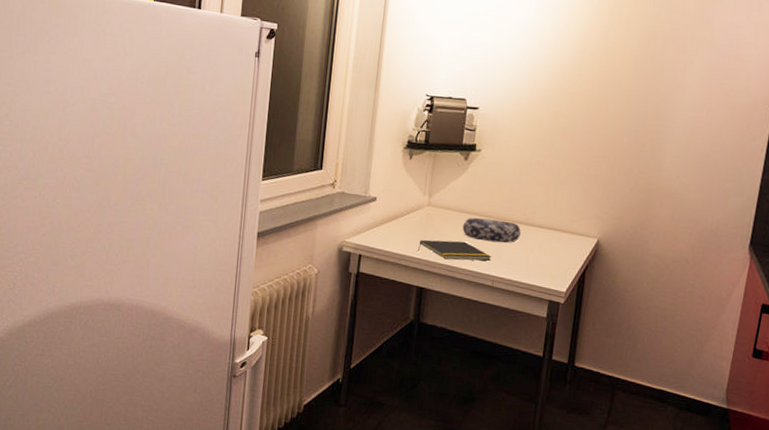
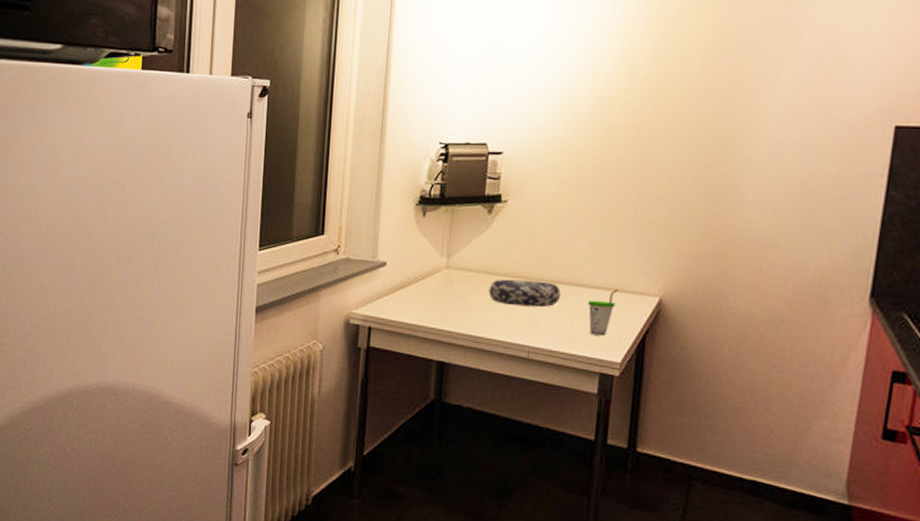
notepad: present [418,239,492,261] -> none [436,307,526,330]
cup: none [542,230,566,269] -> present [588,288,619,336]

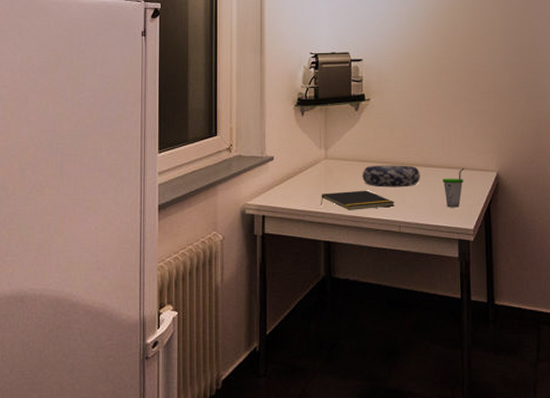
notepad: none [436,307,526,330] -> present [321,190,396,210]

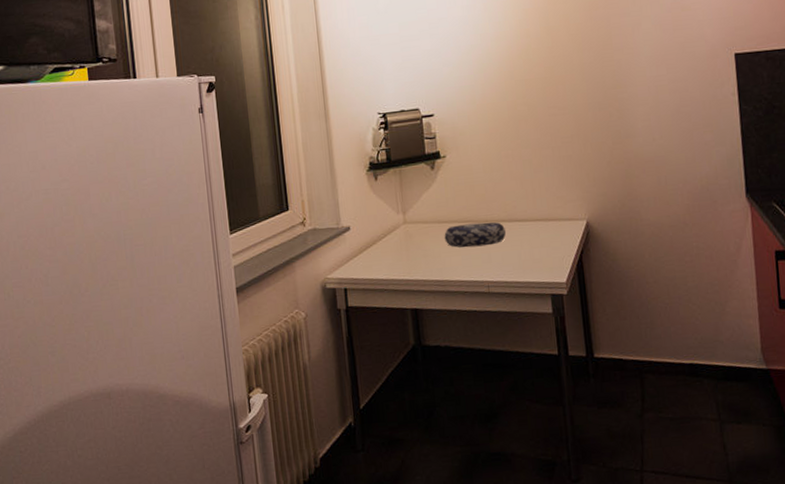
notepad: present [321,190,396,210] -> none [403,252,482,275]
cup: present [442,167,465,208] -> none [529,218,552,262]

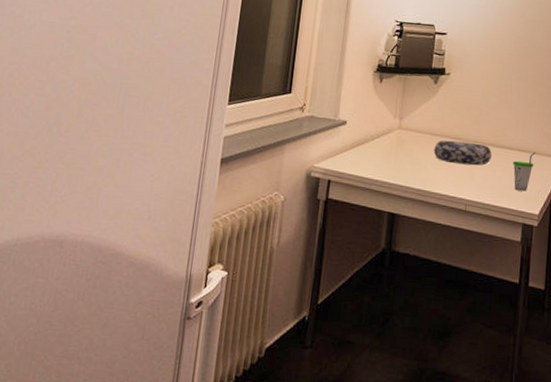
cup: none [529,218,552,262] -> present [513,151,536,191]

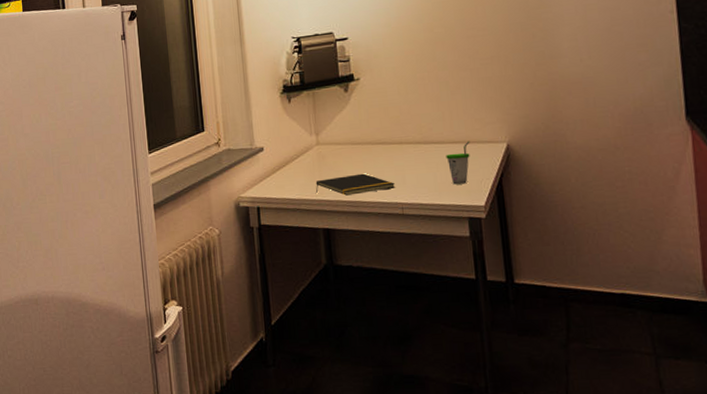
notepad: none [389,163,464,184] -> present [315,173,396,196]
decorative bowl: present [433,140,492,166] -> none [357,144,421,170]

